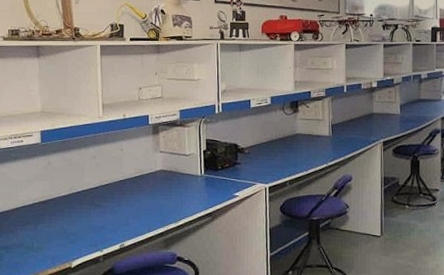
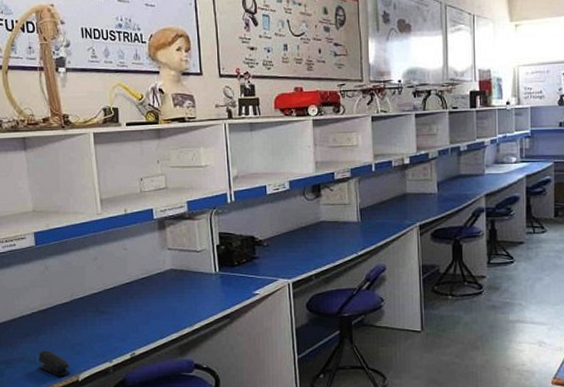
stapler: none [36,238,64,263] -> present [38,350,70,377]

